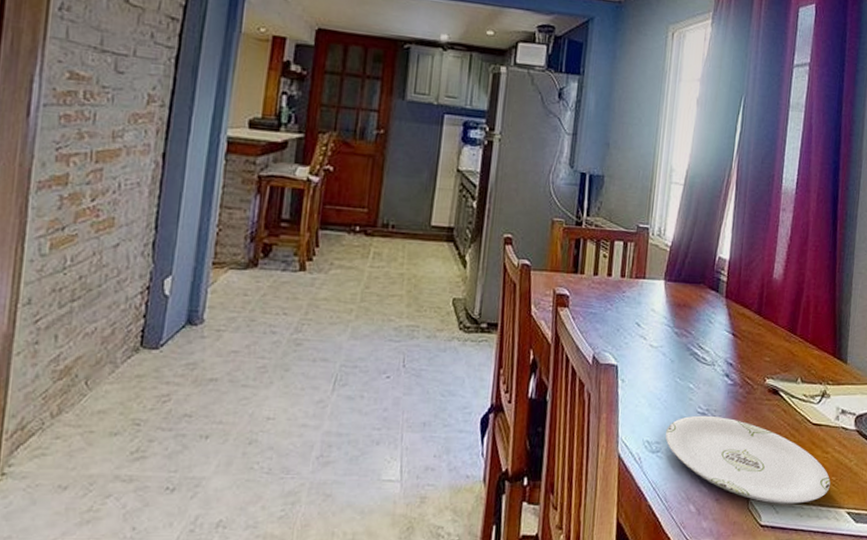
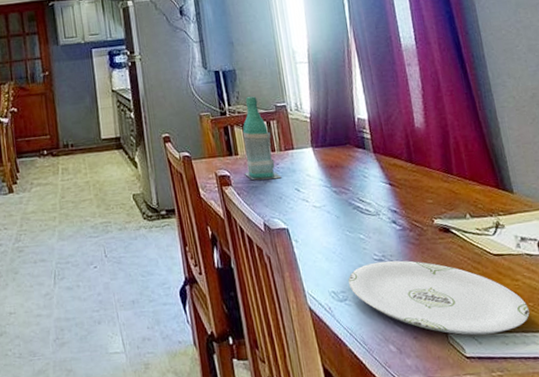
bottle: none [586,210,625,309] -> present [242,96,282,181]

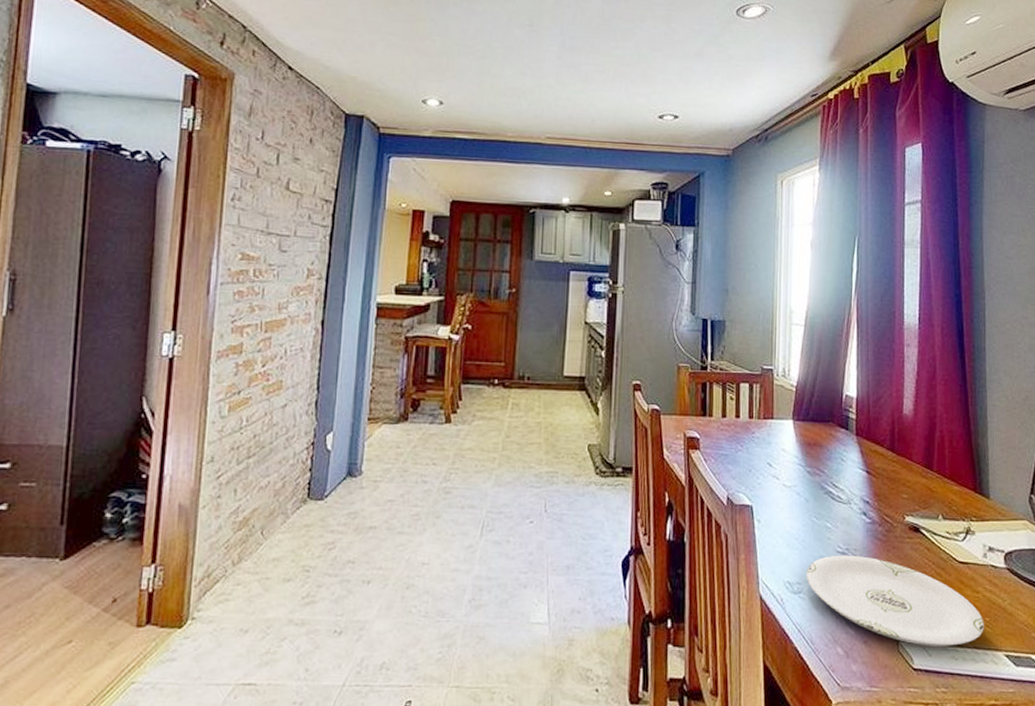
bottle: present [242,96,282,181] -> none [716,354,755,449]

